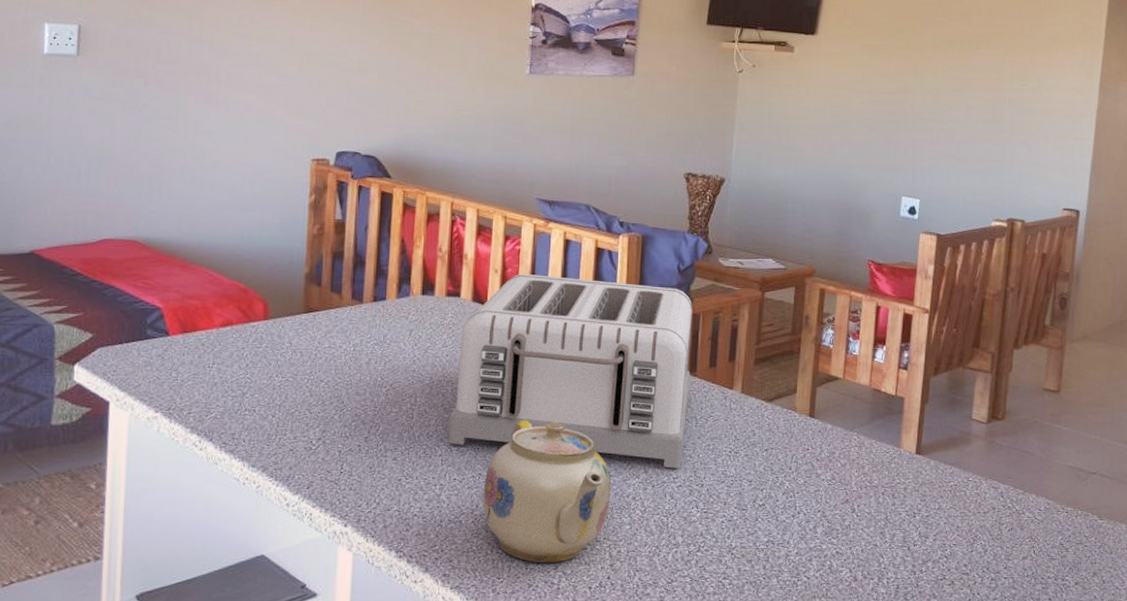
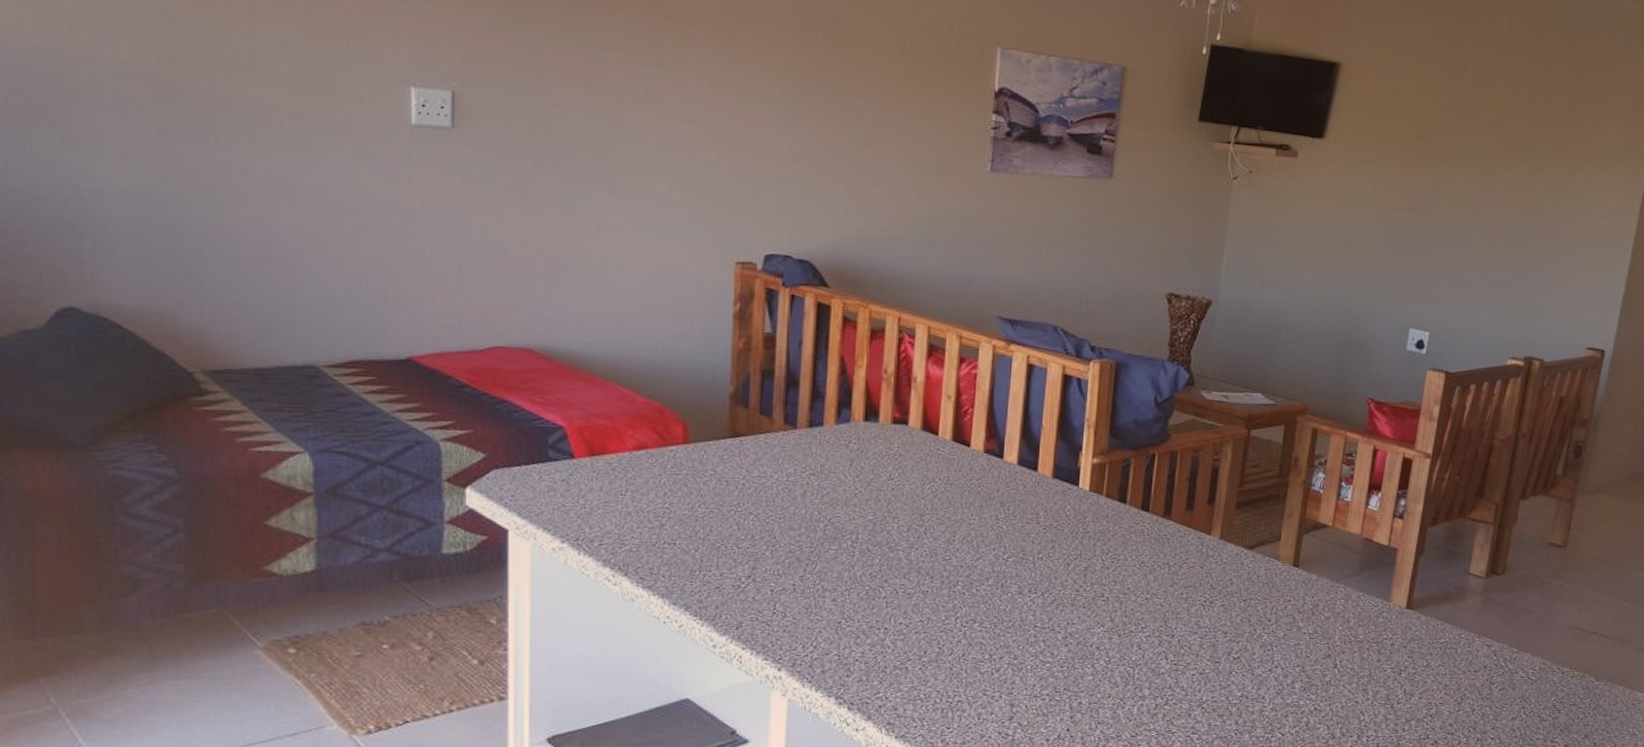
toaster: present [448,273,693,469] -> none [894,400,1171,618]
teapot: present [483,420,612,563] -> none [931,561,1074,714]

